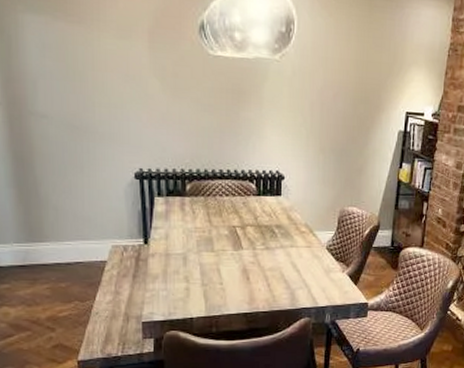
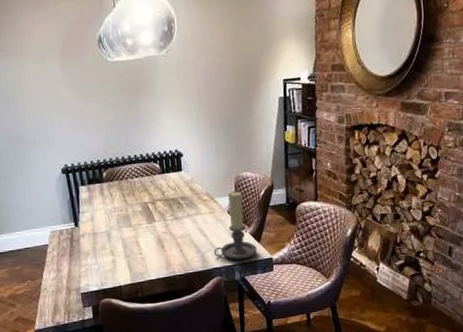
candle holder: none [305,226,353,301] -> present [214,191,257,260]

